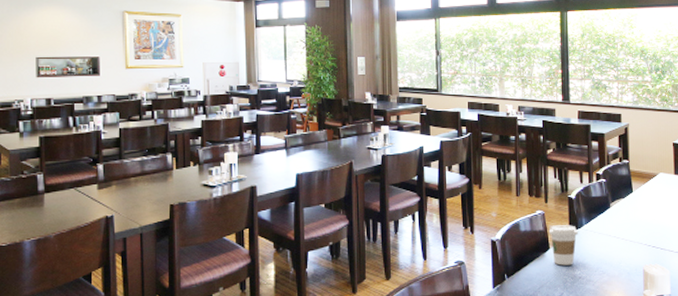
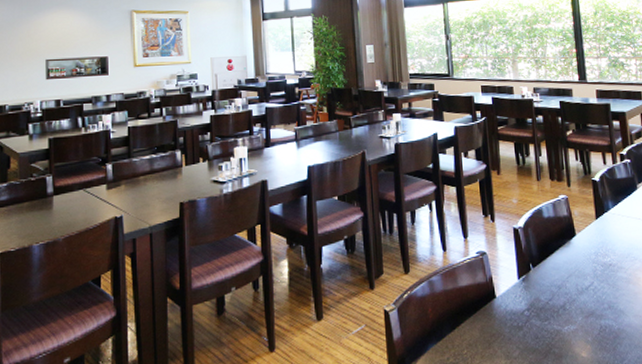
coffee cup: present [548,225,579,266] -> none [573,209,606,253]

